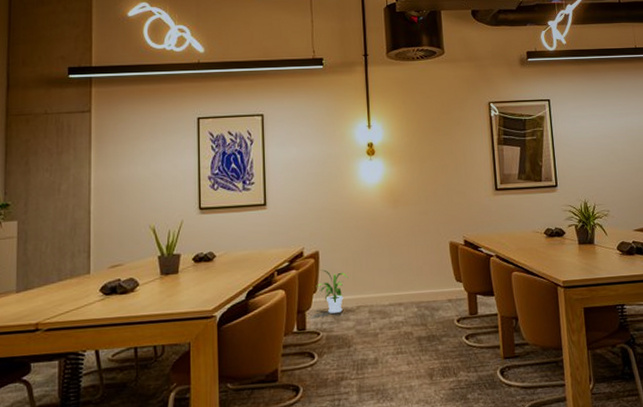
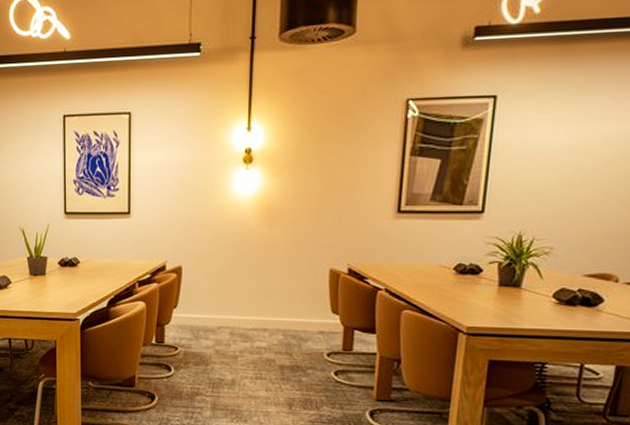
house plant: present [316,269,349,313] -> none [176,285,212,331]

